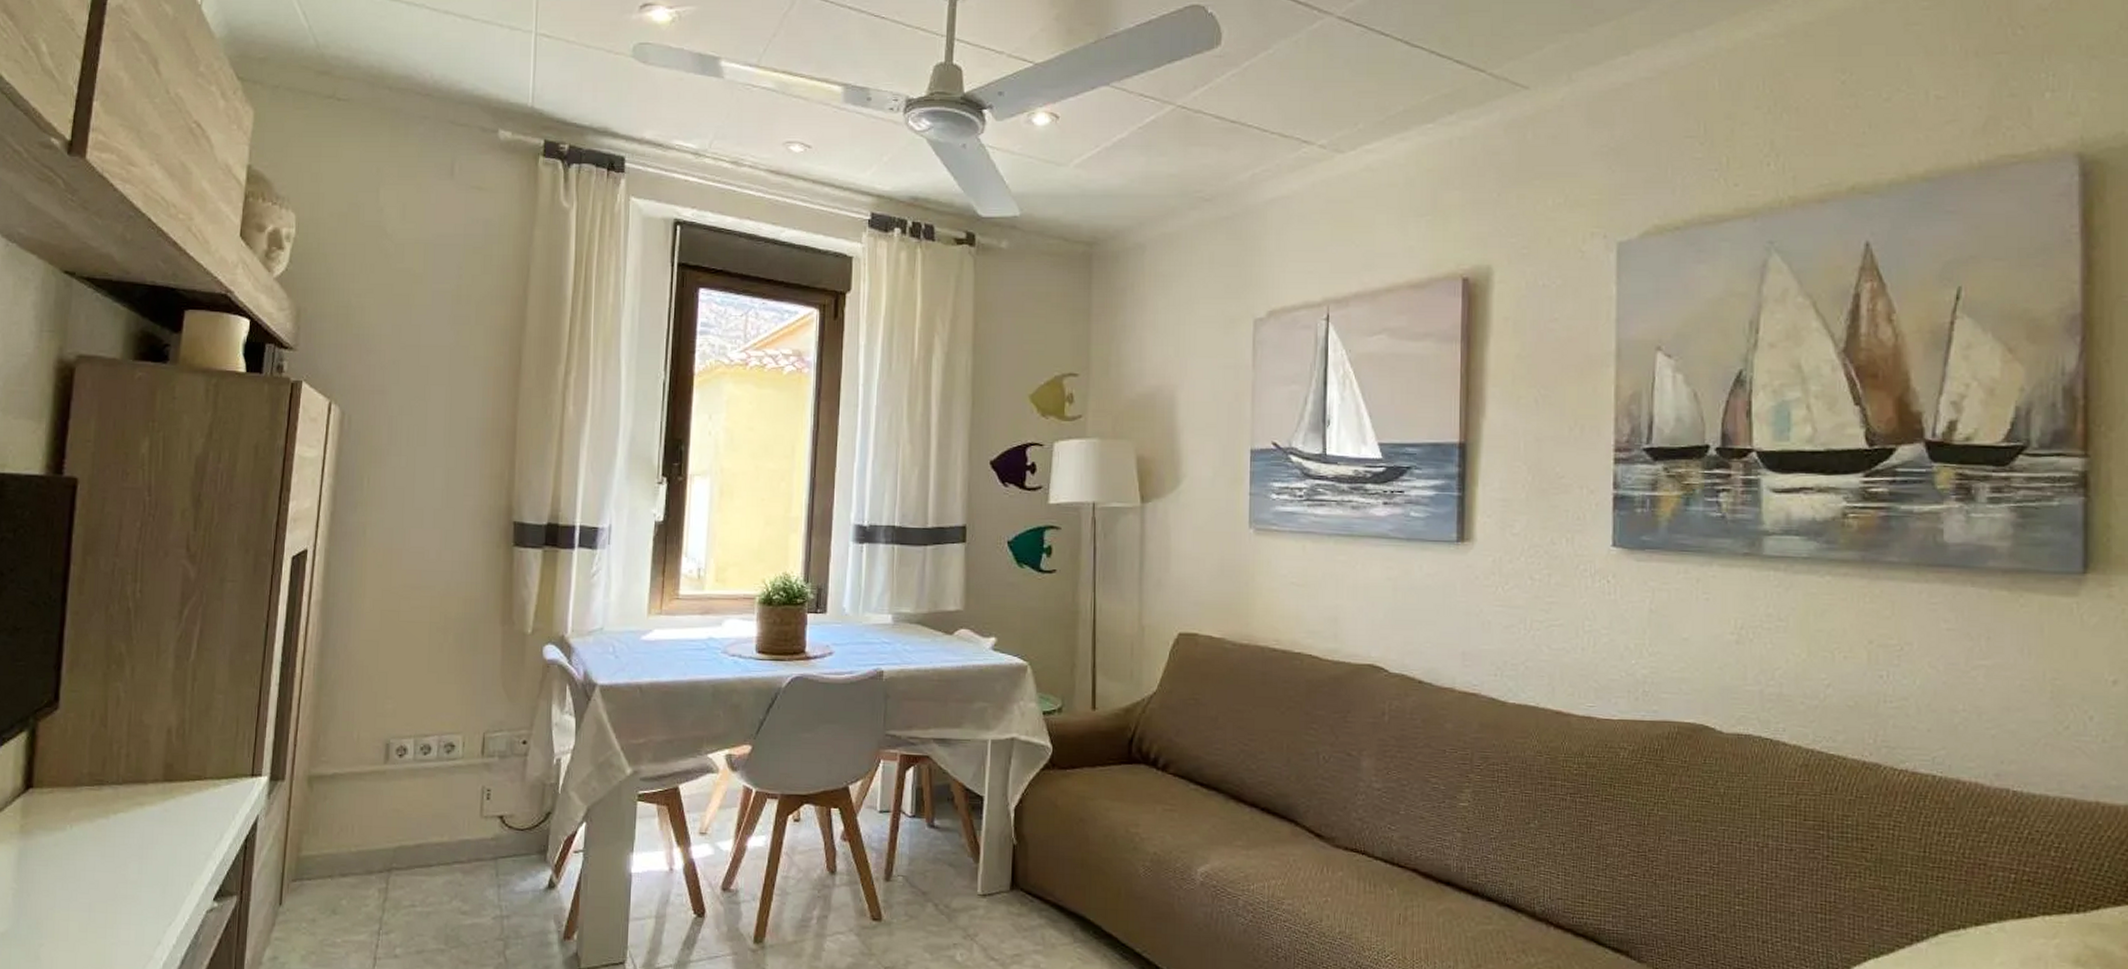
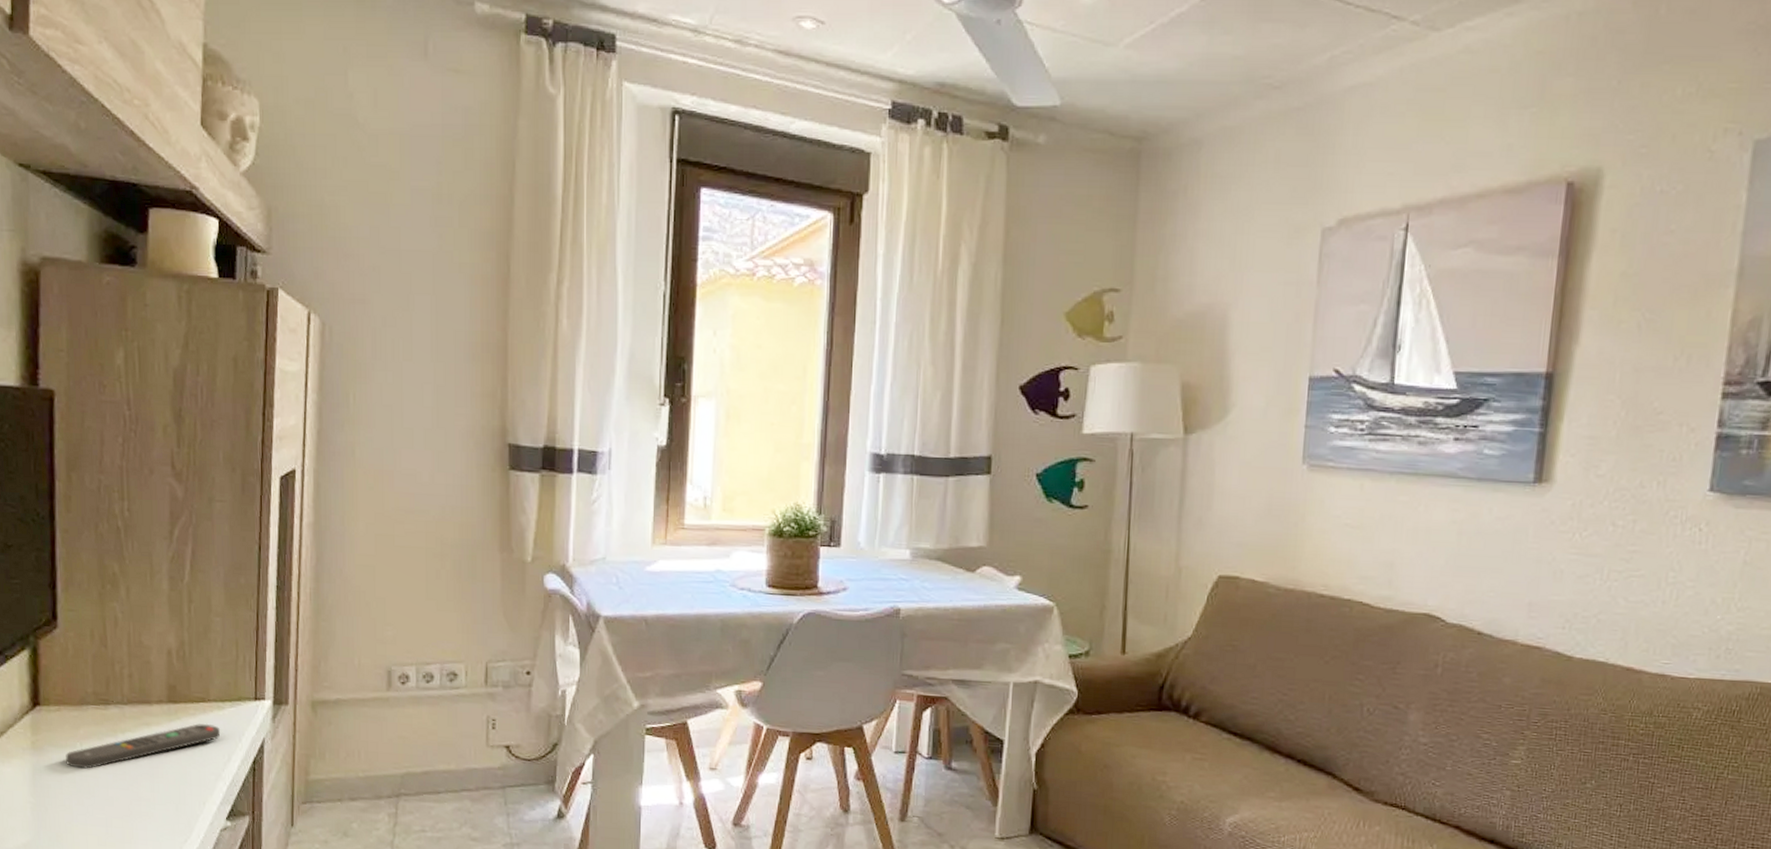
remote control: none [54,801,215,852] -> present [65,723,221,769]

